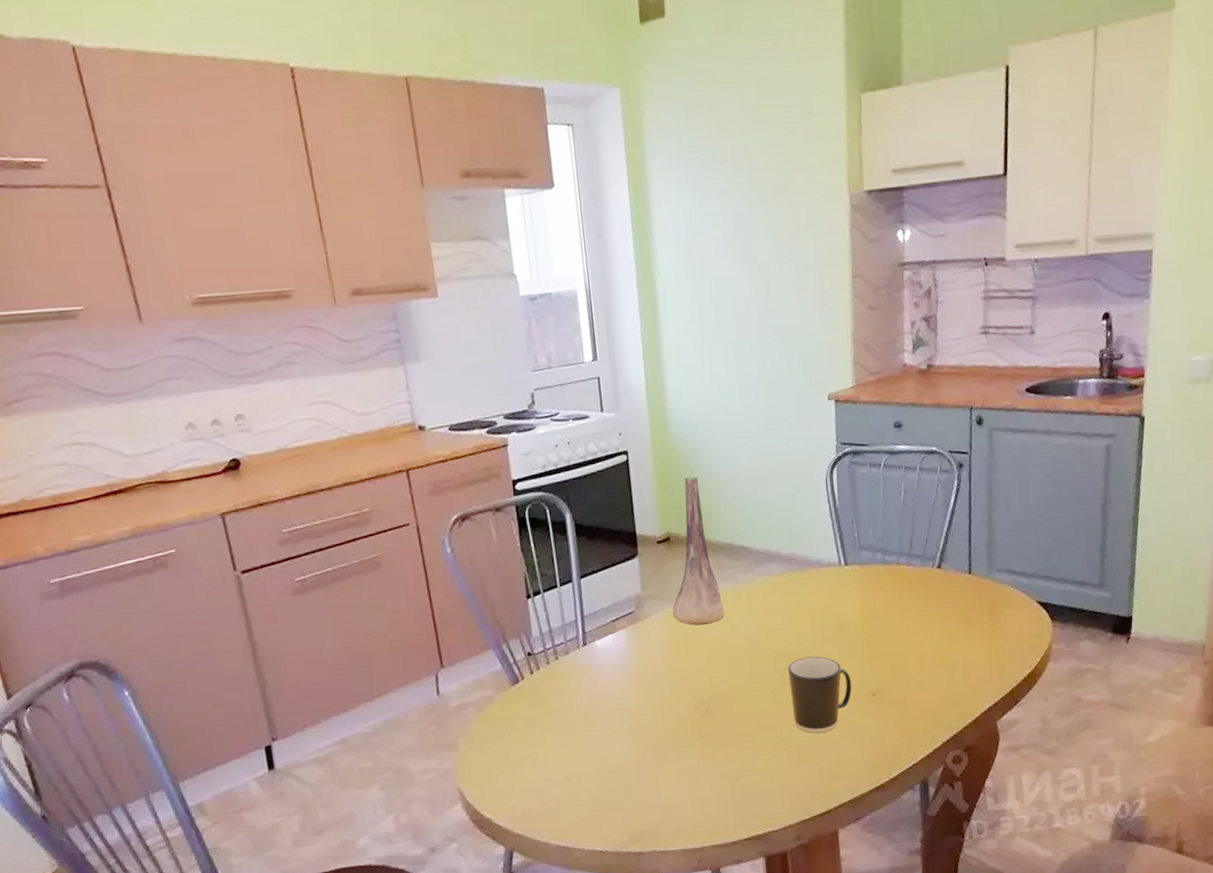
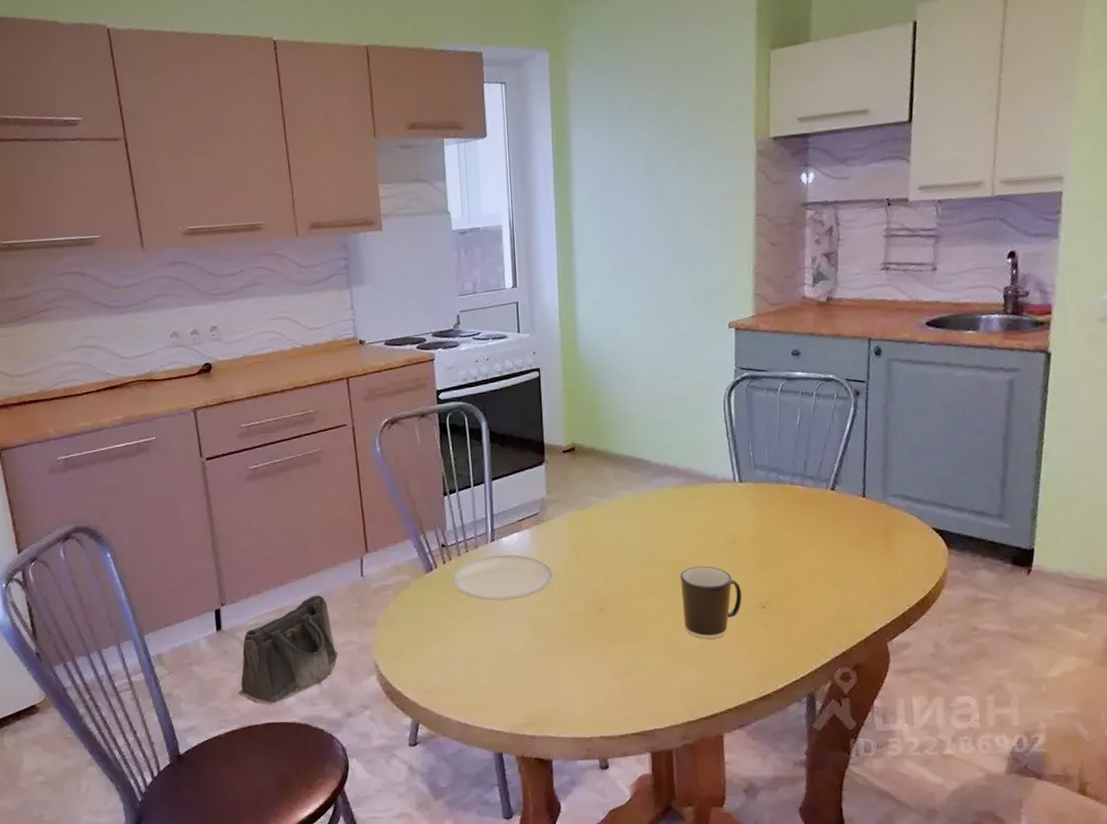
saddlebag: none [299,720,416,849] -> present [237,595,339,705]
plate: none [541,658,653,711] -> present [451,554,553,601]
vase: present [672,476,725,626] -> none [574,394,622,530]

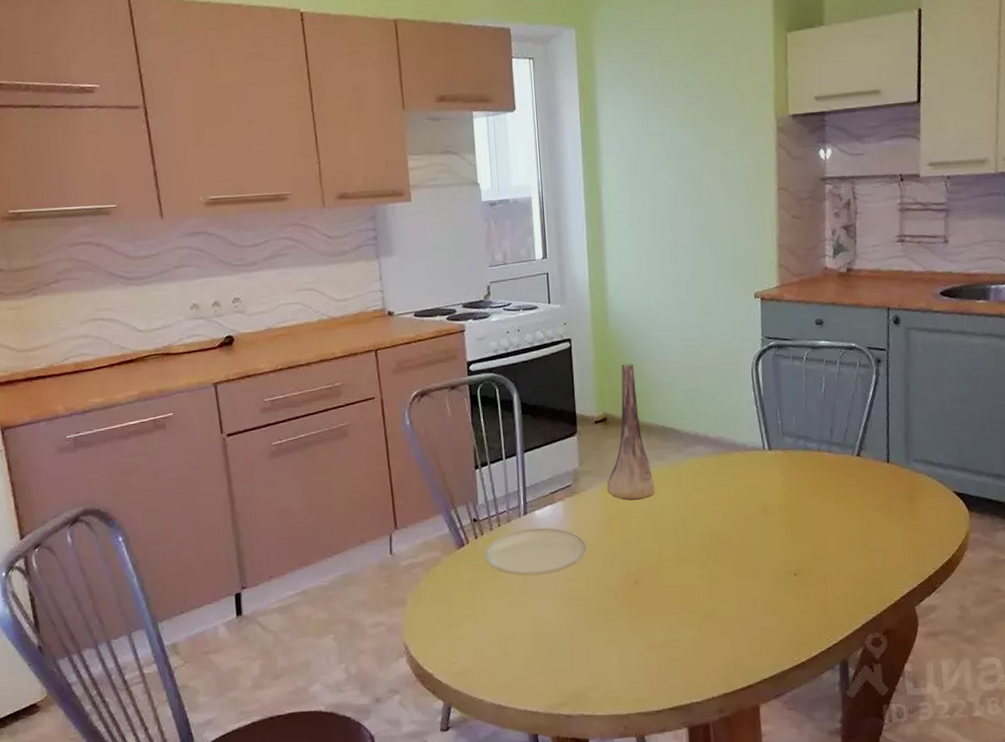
saddlebag: present [237,595,339,705] -> none [258,575,367,694]
vase: none [574,394,622,530] -> present [607,364,655,501]
mug: present [680,566,742,639] -> none [713,534,775,609]

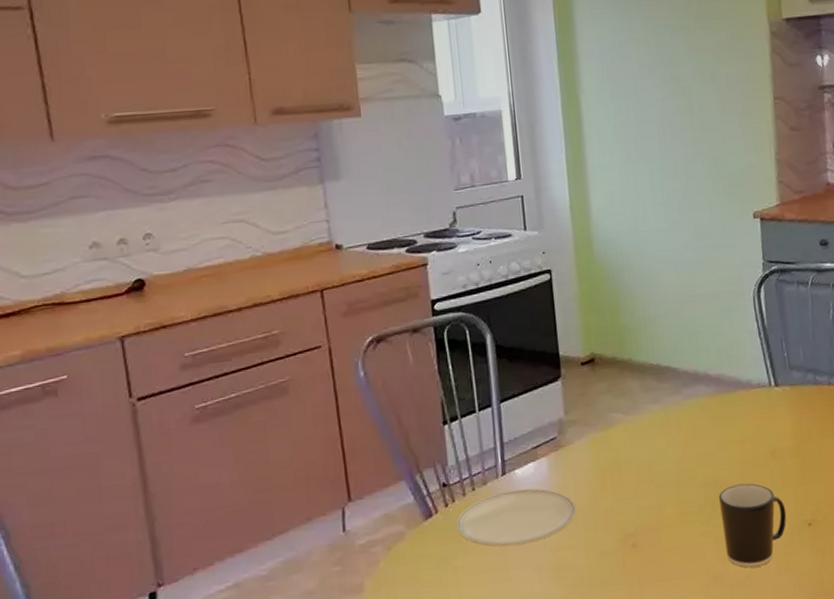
vase: present [607,364,655,501] -> none [597,295,652,452]
mug: none [713,534,775,609] -> present [719,483,787,568]

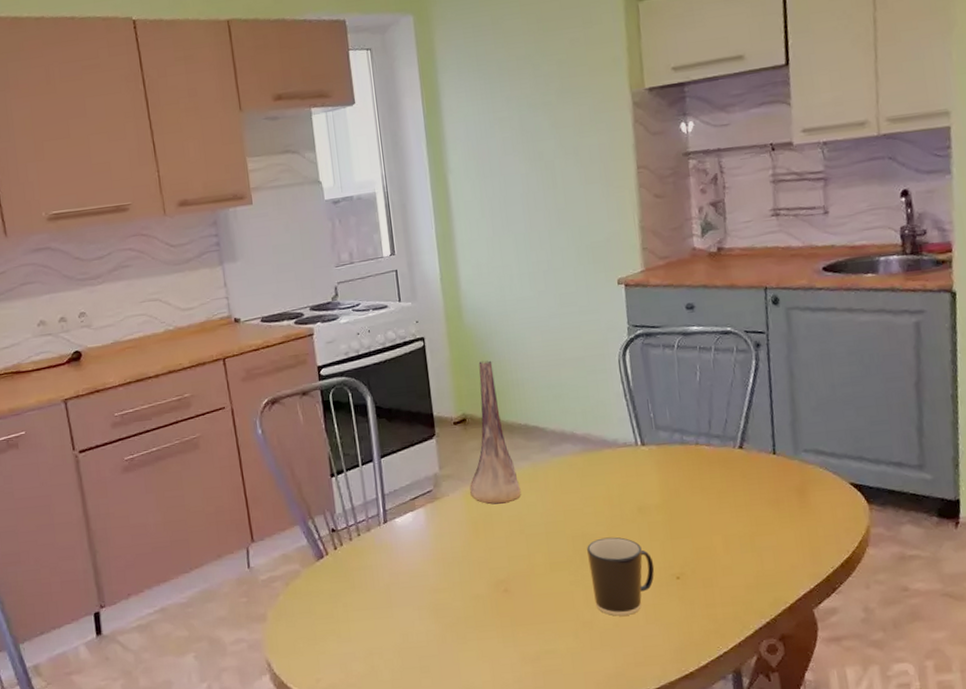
plate: present [456,488,576,547] -> none [344,535,452,587]
vase: none [597,295,652,452] -> present [470,360,522,505]

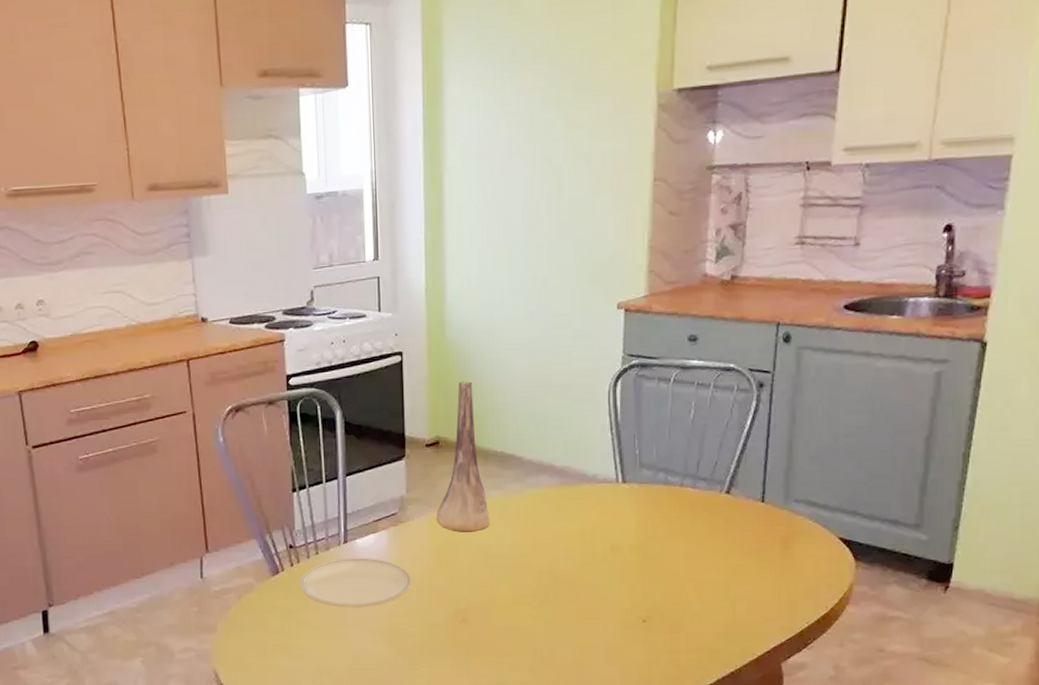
plate: none [344,535,452,587] -> present [299,557,411,608]
mug: present [587,537,655,616] -> none [553,574,621,654]

